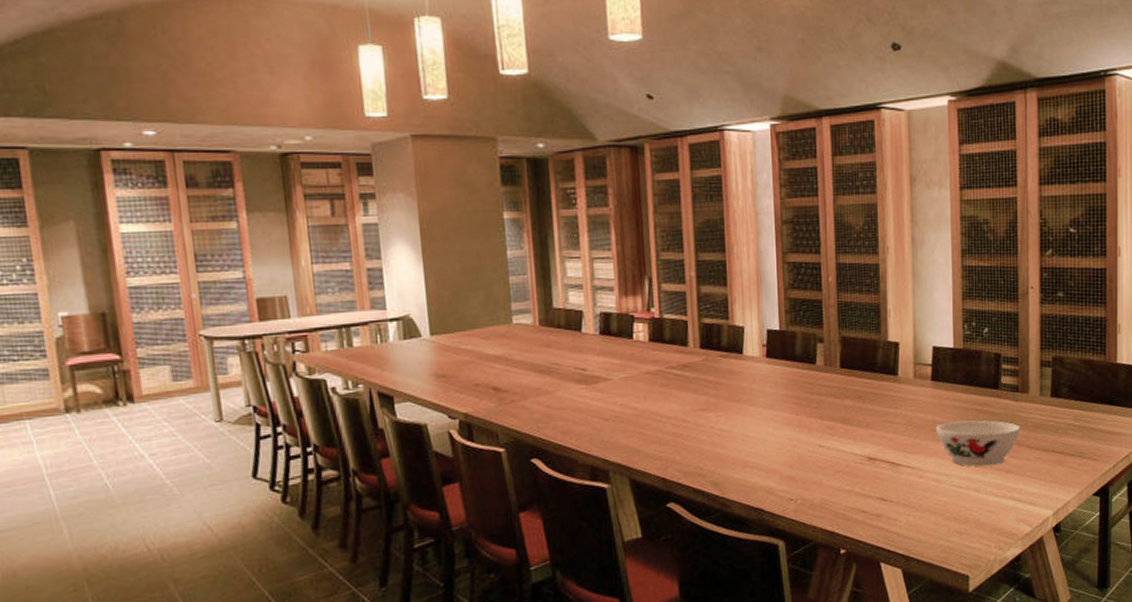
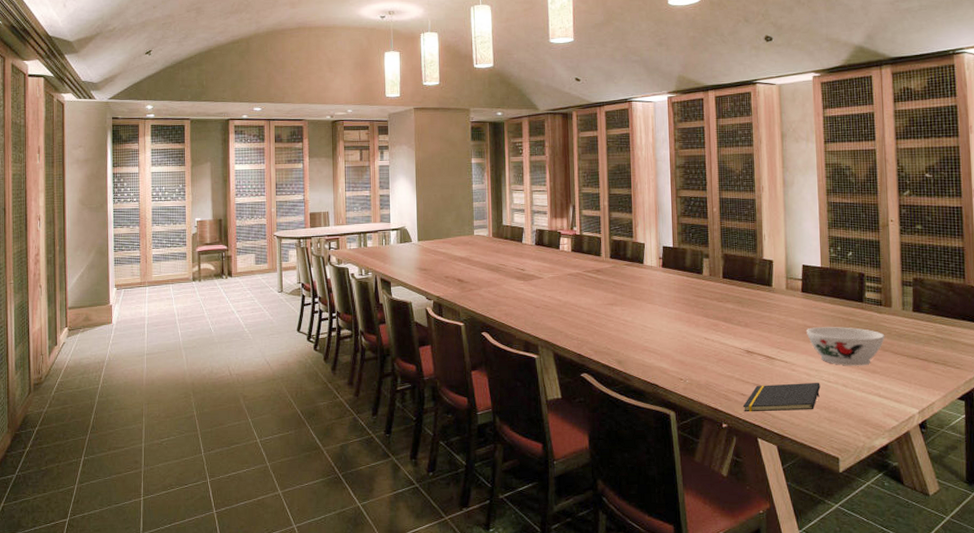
notepad: none [863,489,951,533] -> present [742,383,821,412]

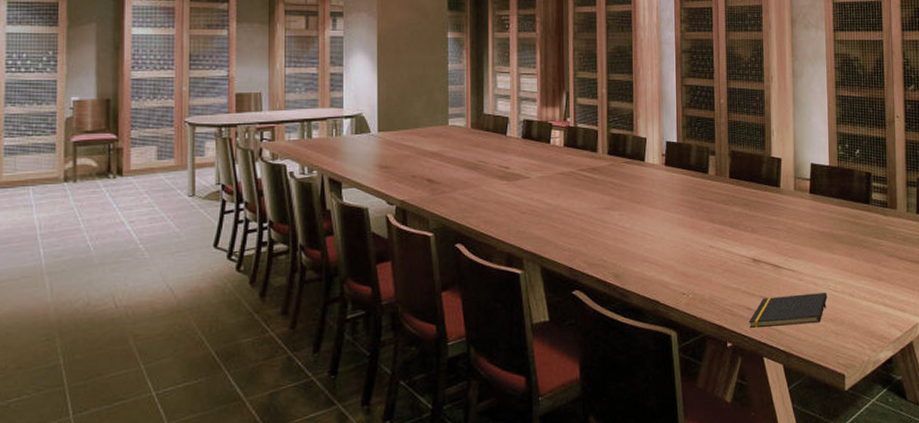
bowl: present [805,327,885,366] -> none [813,231,890,274]

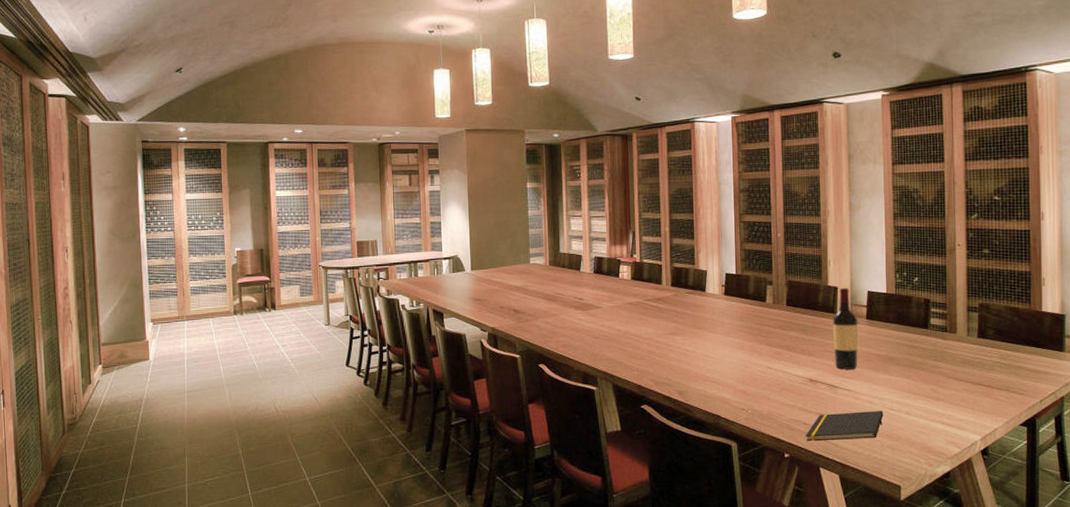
wine bottle: none [776,159,802,248] -> present [833,287,859,370]

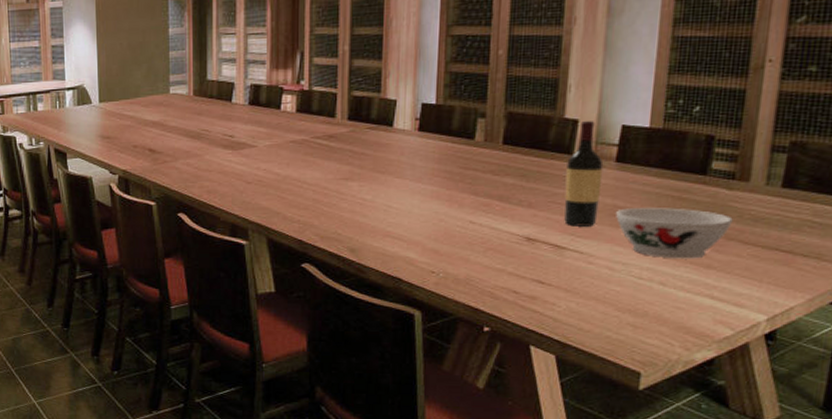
notepad: present [805,411,884,442] -> none [513,279,627,314]
bowl: none [870,354,949,394] -> present [615,207,733,259]

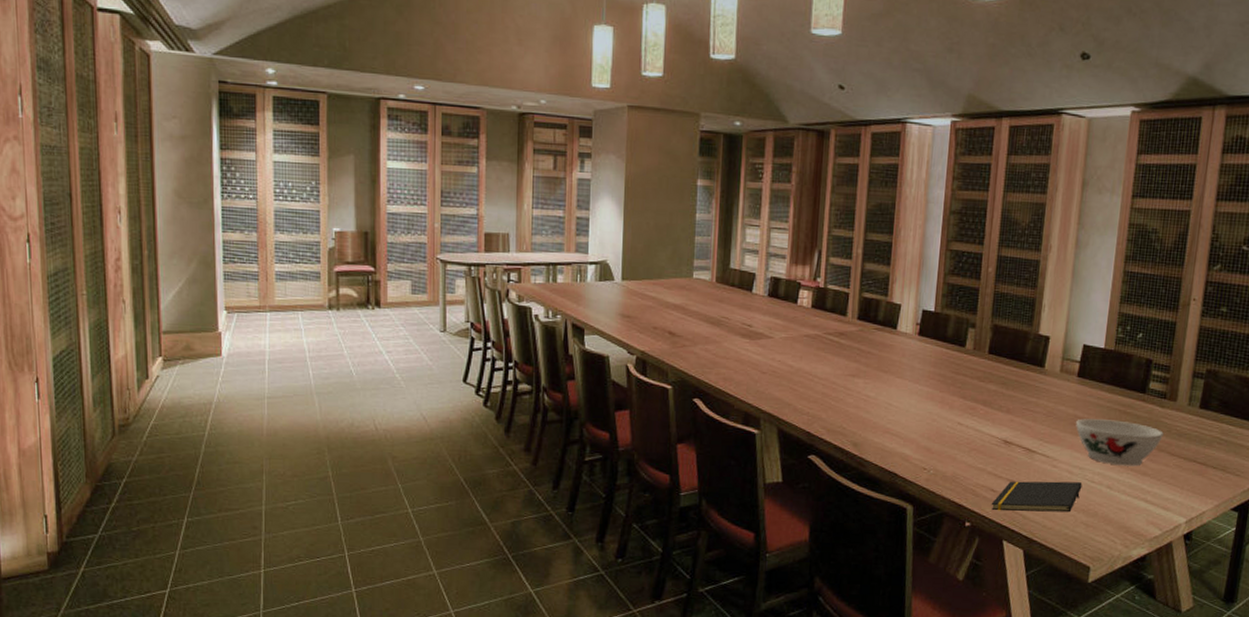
notepad: none [513,279,627,314] -> present [991,481,1082,513]
wine bottle: present [564,120,604,227] -> none [1035,337,1068,433]

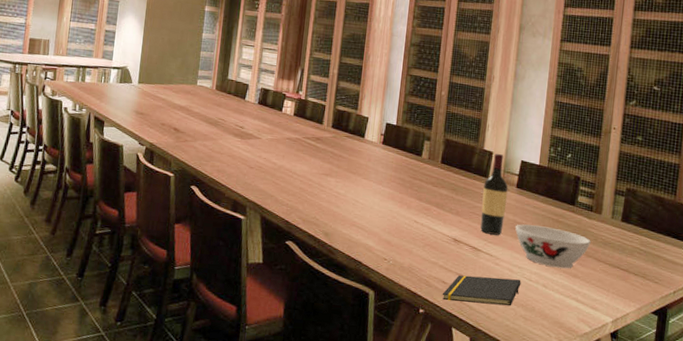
wine bottle: none [1035,337,1068,433] -> present [480,153,509,235]

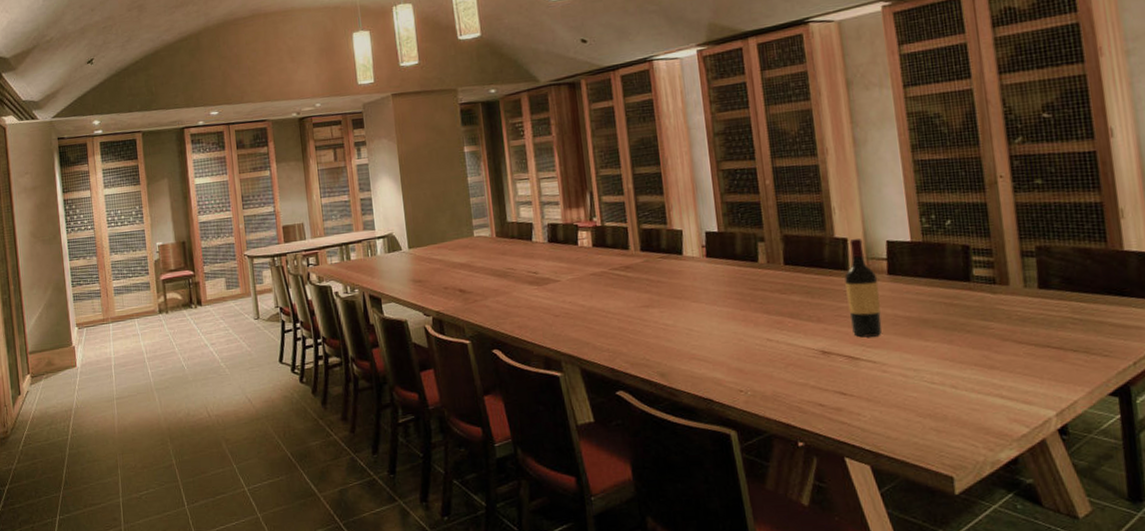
notepad: present [442,275,521,306] -> none [822,385,922,427]
bowl: present [514,224,591,269] -> none [897,313,1004,362]

